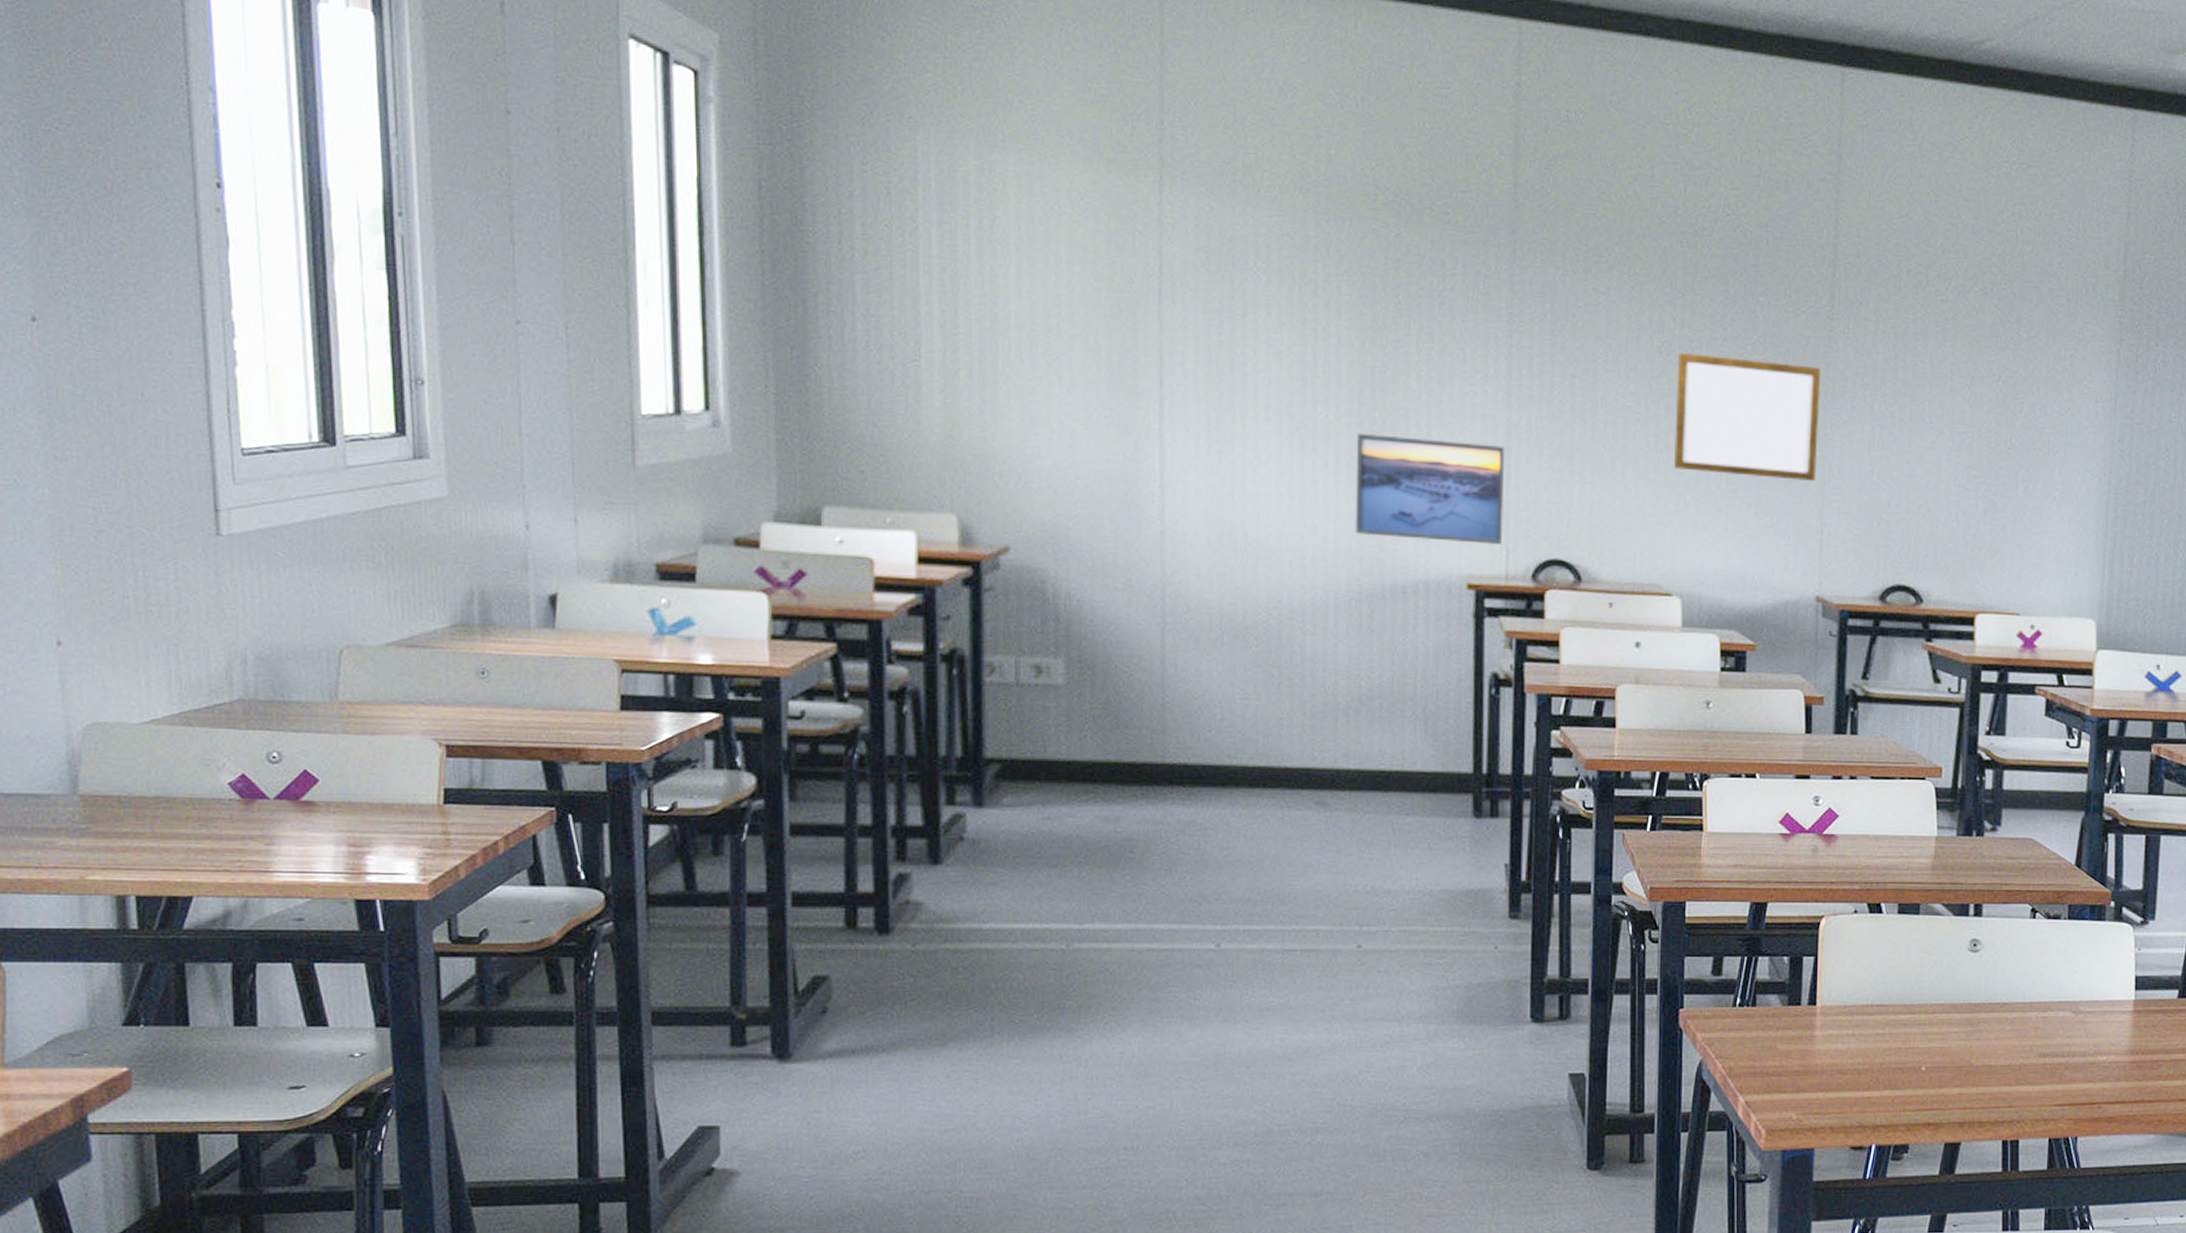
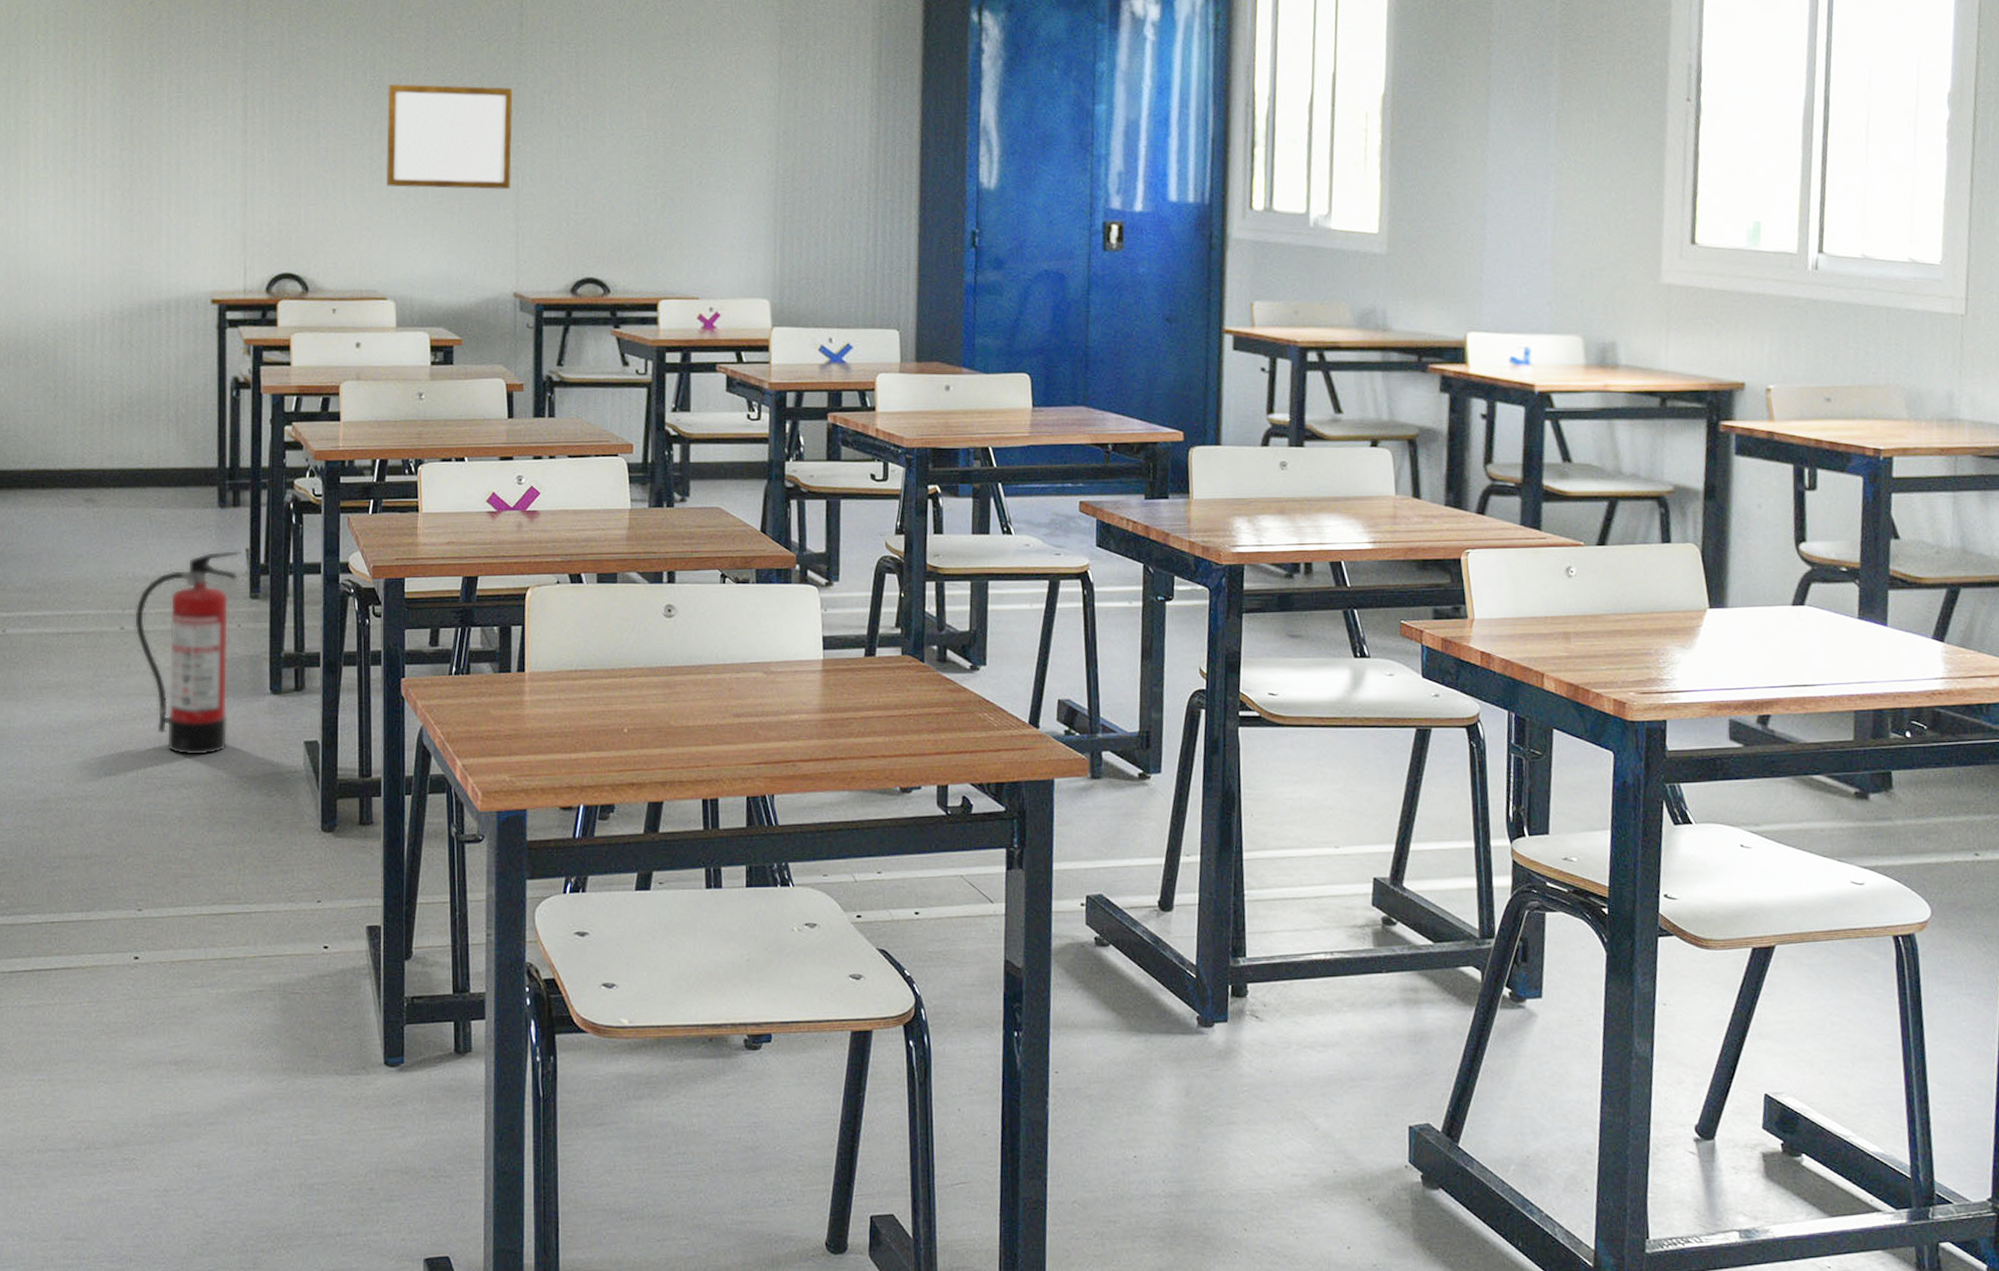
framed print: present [1355,433,1505,545] -> none [118,173,242,264]
fire extinguisher: none [1373,865,1499,1087] -> present [134,551,241,756]

